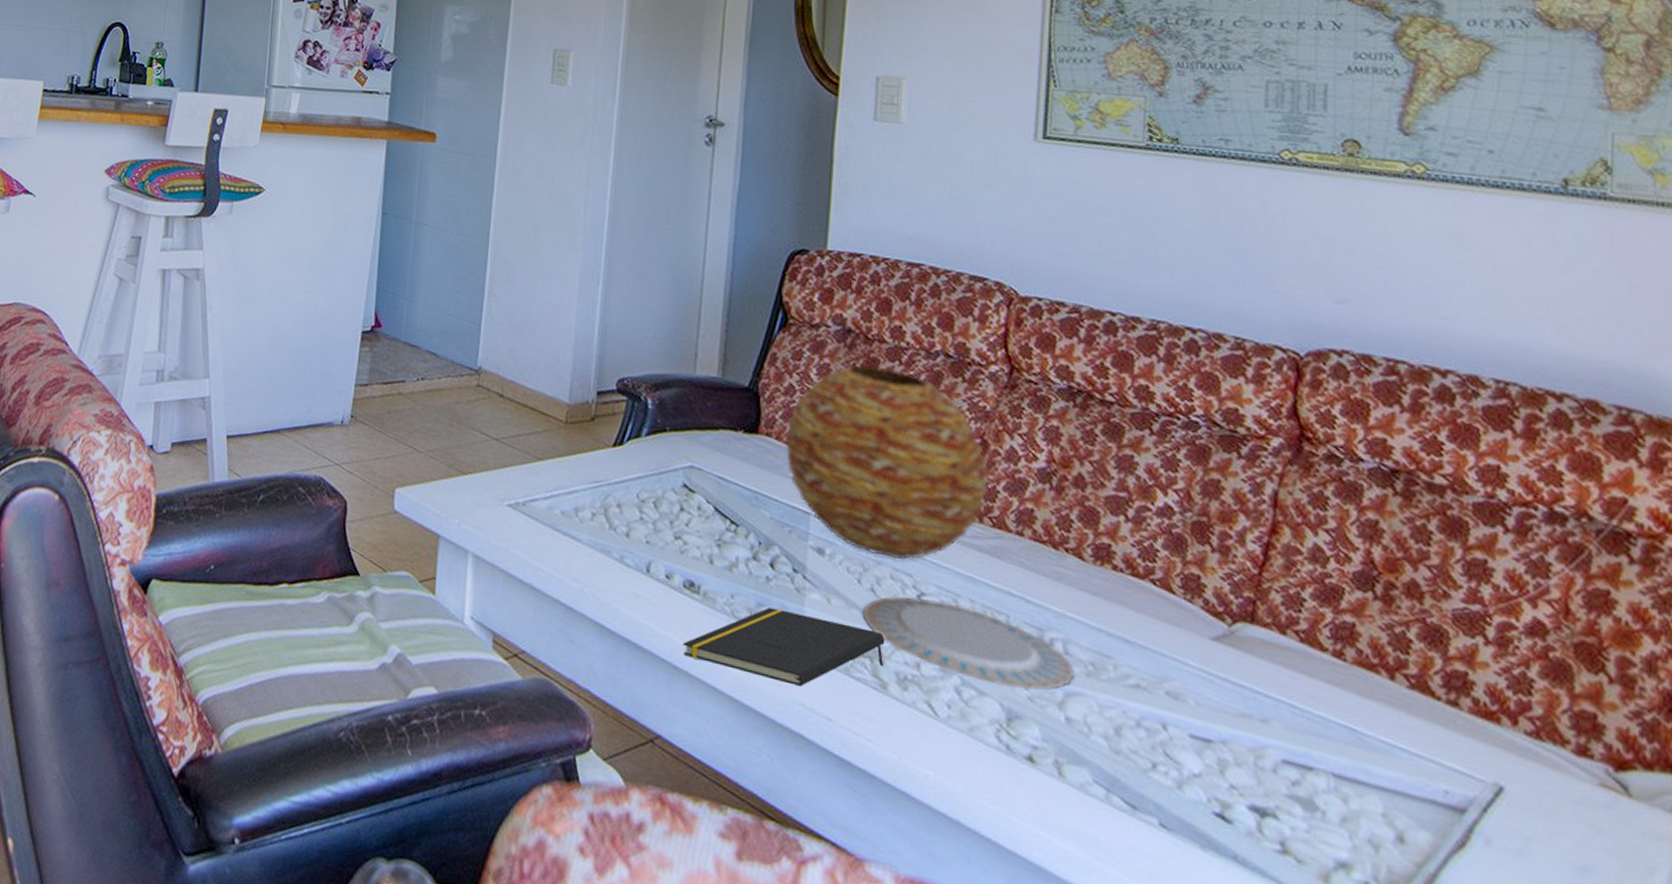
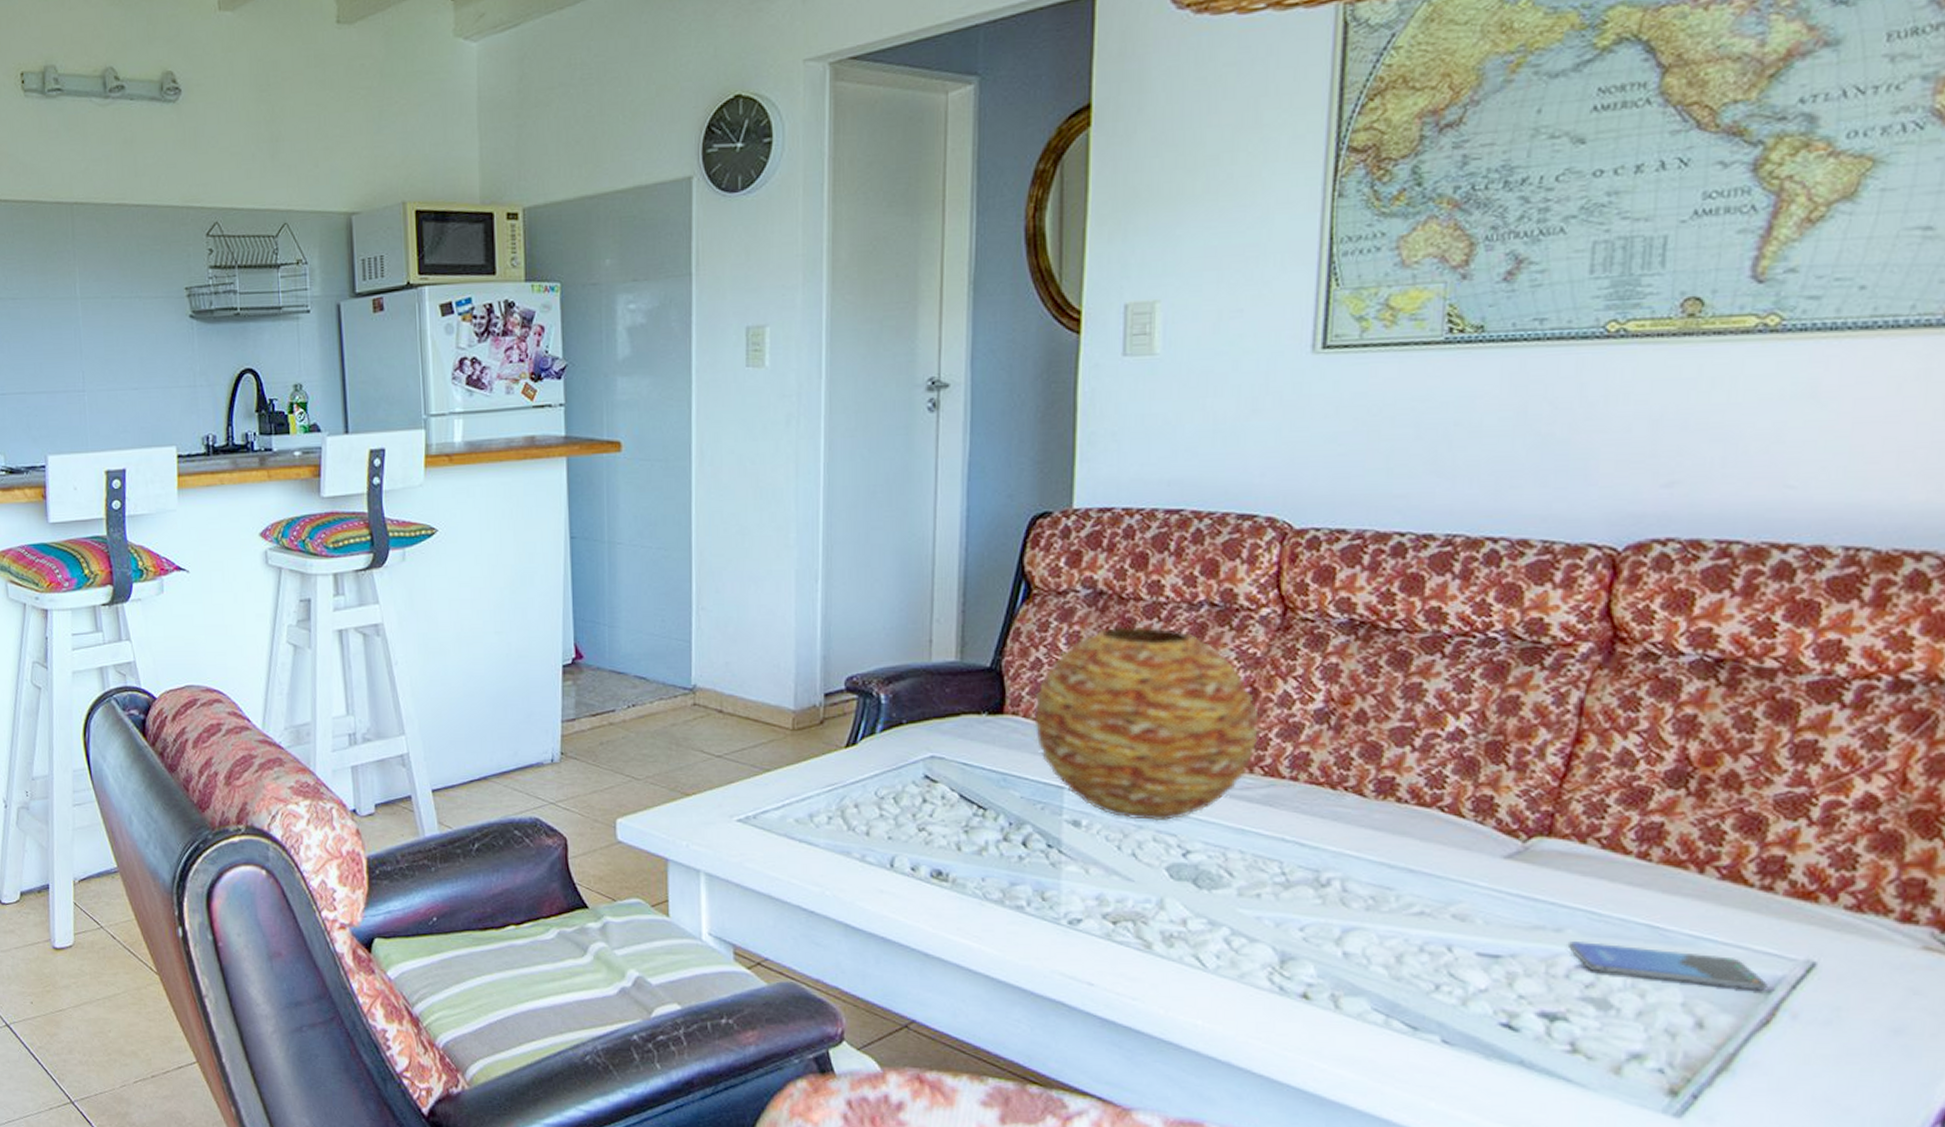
notepad: present [683,607,885,687] -> none [934,885,1149,957]
plate: present [862,596,1074,691] -> none [1123,855,1353,932]
smartphone: none [1273,734,1460,810] -> present [1567,941,1768,991]

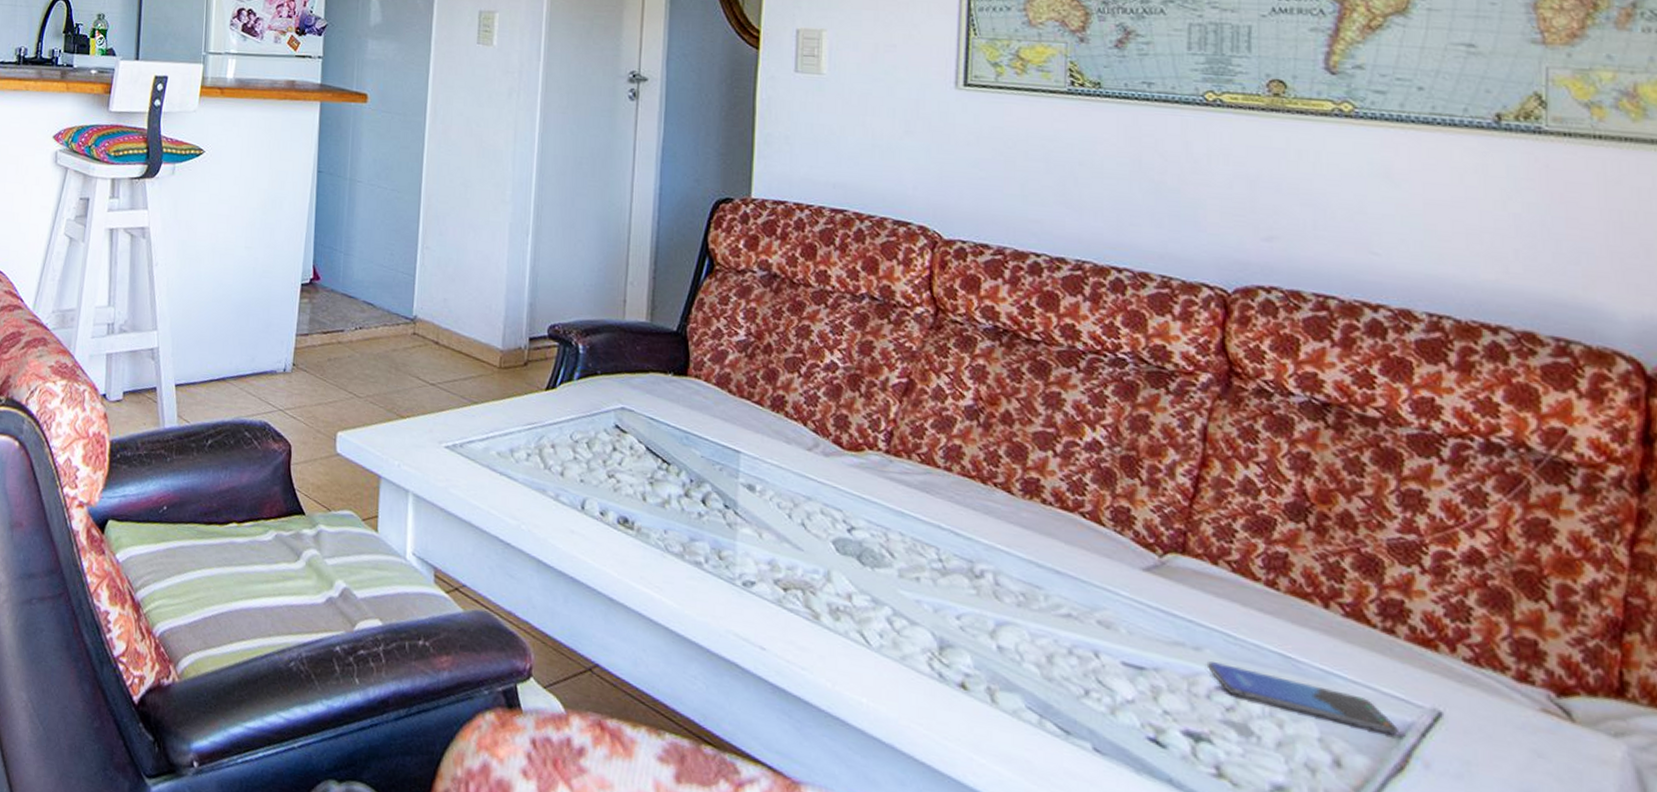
vase: present [1034,626,1258,822] -> none [714,308,915,496]

